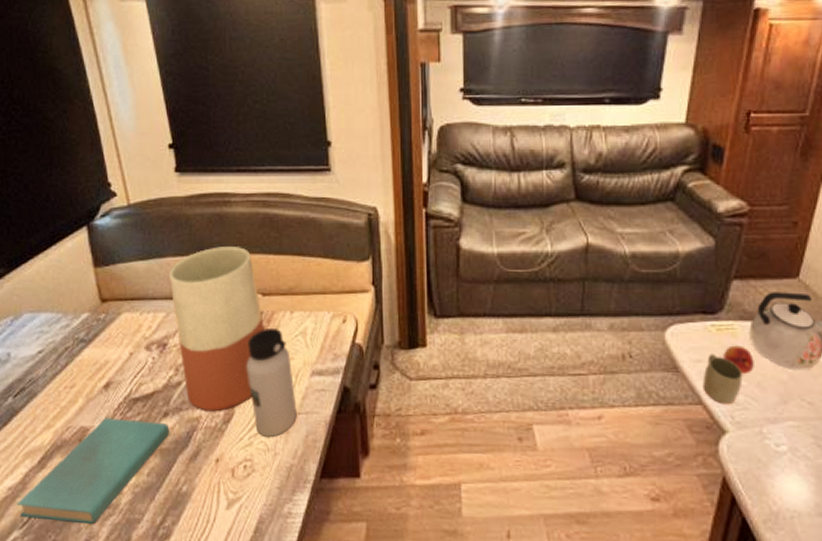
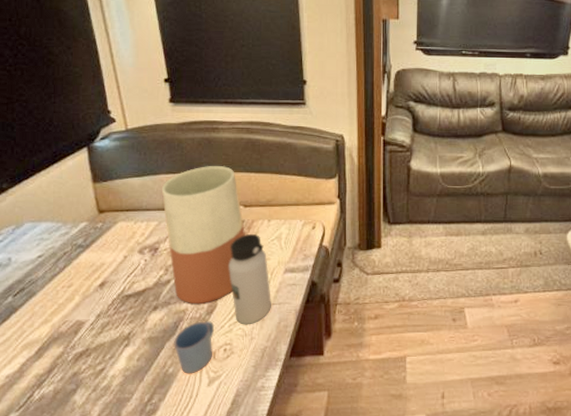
book: present [17,417,170,525] -> none [14,311,159,405]
mug: none [187,431,233,494] -> present [174,321,215,374]

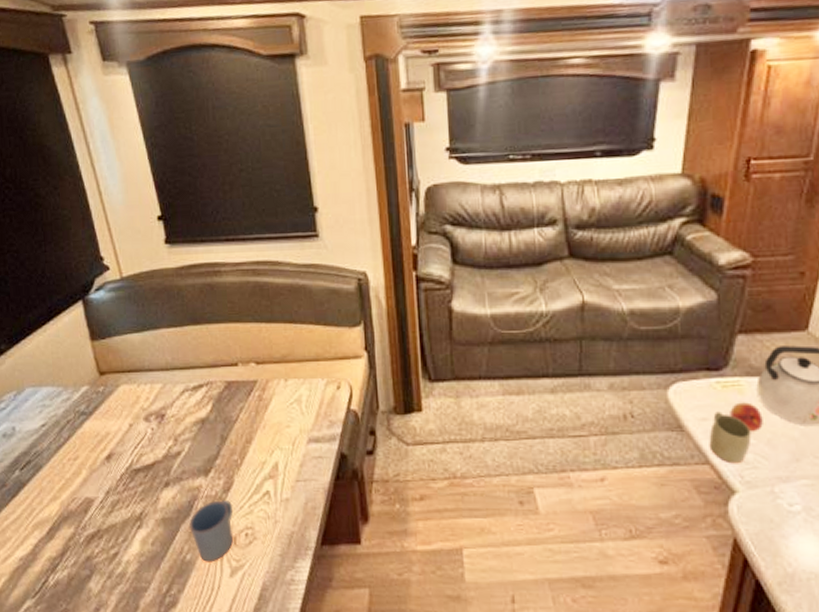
vase: present [161,166,245,305] -> none [163,316,260,481]
water bottle: present [228,233,271,325] -> none [243,396,296,506]

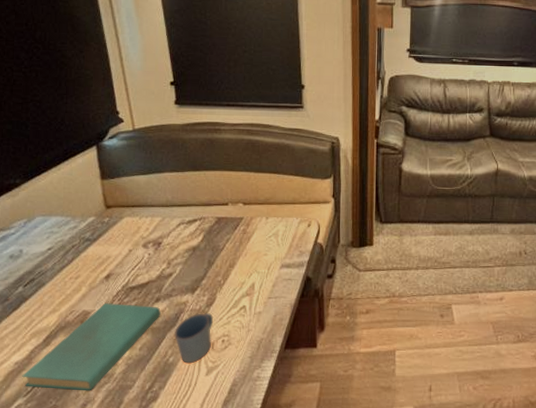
book: none [28,488,172,594] -> present [22,302,161,392]

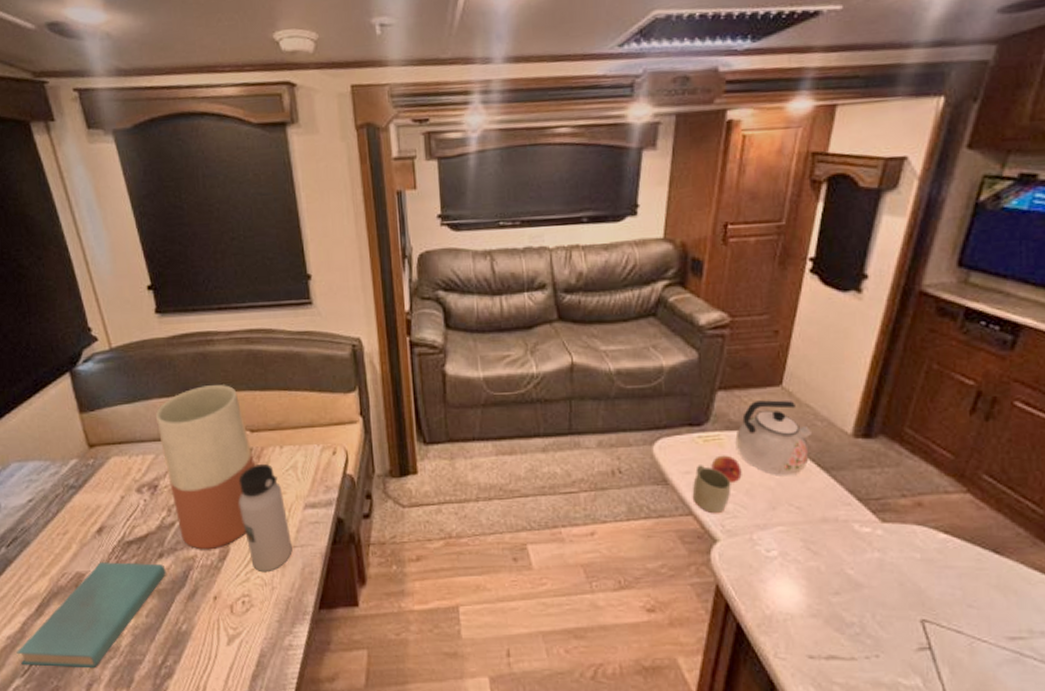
vase: none [165,165,244,297] -> present [155,385,255,550]
mug: present [174,313,214,364] -> none [184,569,230,632]
water bottle: none [227,230,268,318] -> present [238,463,292,573]

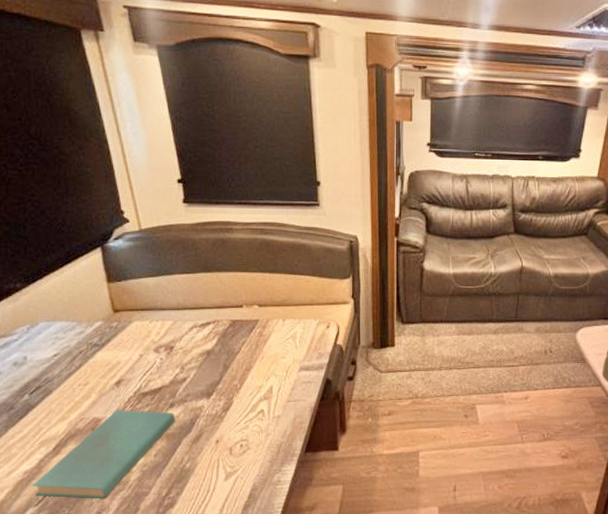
vase: present [155,385,255,550] -> none [176,266,260,402]
water bottle: present [238,463,292,573] -> none [244,332,287,422]

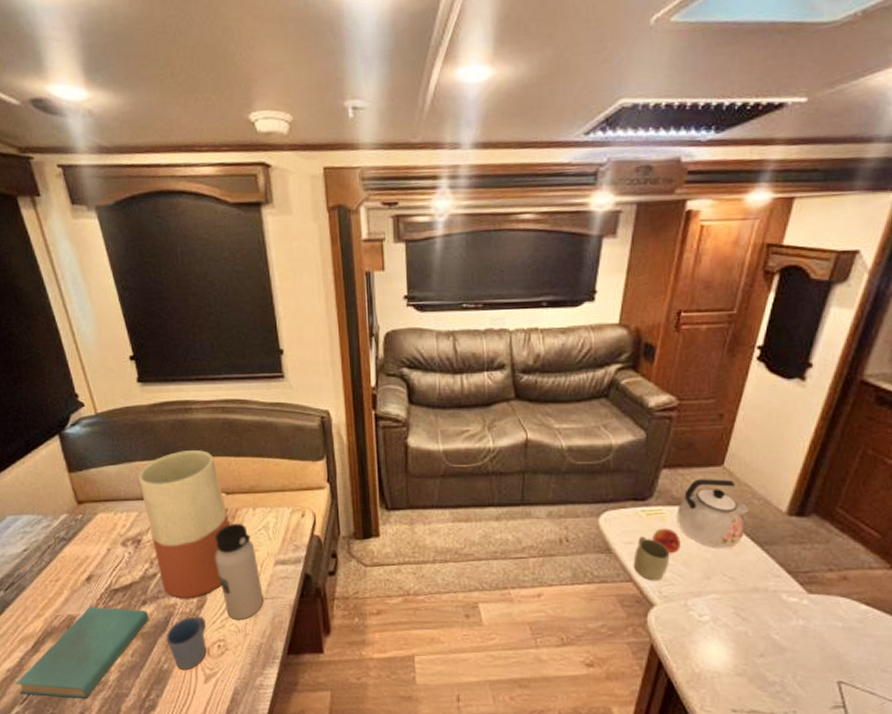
vase: none [176,266,260,402] -> present [138,450,230,599]
mug: none [191,418,231,469] -> present [166,616,207,671]
water bottle: none [244,332,287,422] -> present [215,523,264,621]

